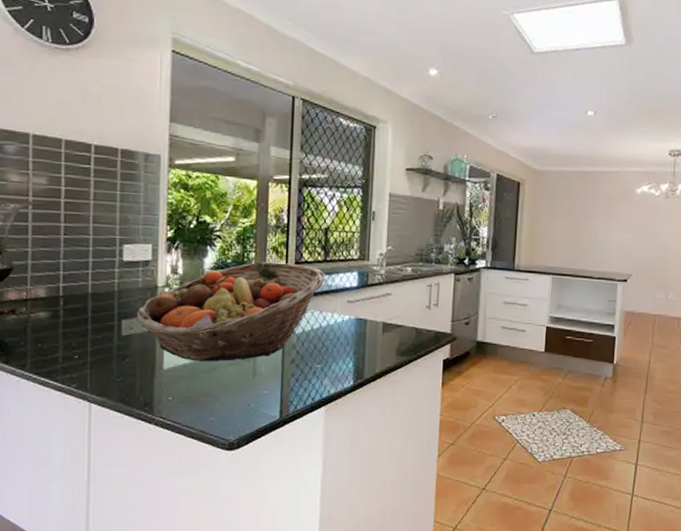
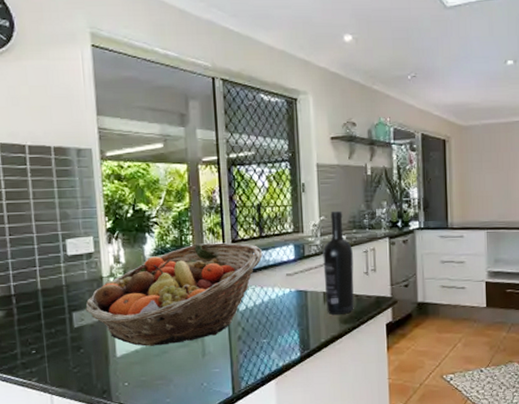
wine bottle: none [385,241,417,346] -> present [323,210,354,315]

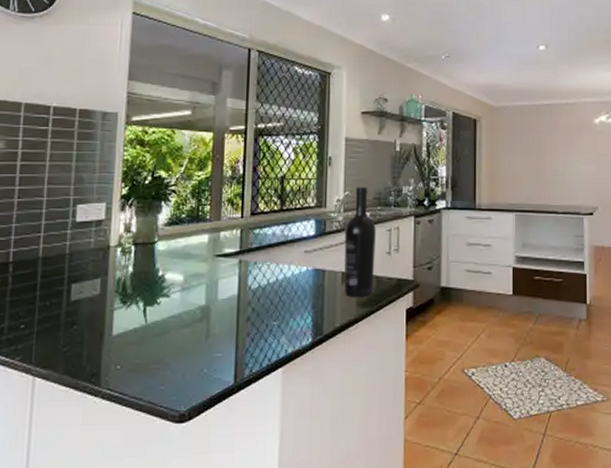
fruit basket: present [85,242,263,346] -> none [86,215,282,325]

